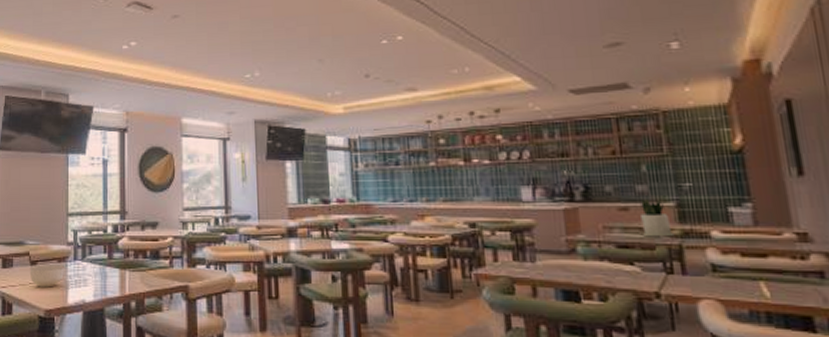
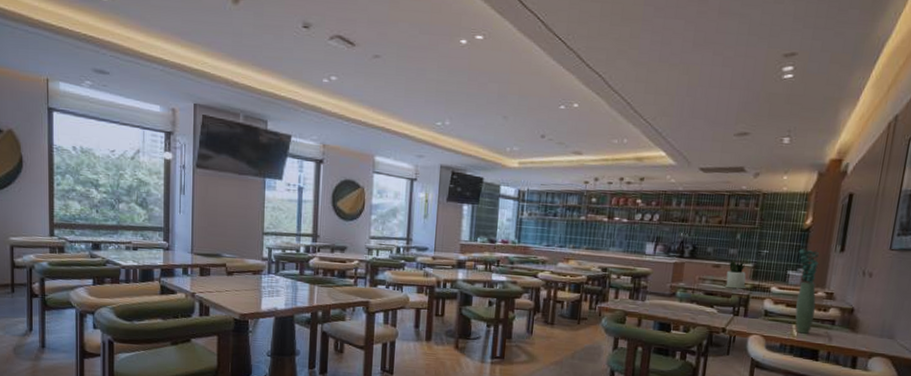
bowl: present [29,265,65,288] -> none [226,275,260,296]
vase: none [735,173,791,294] -> present [795,246,820,334]

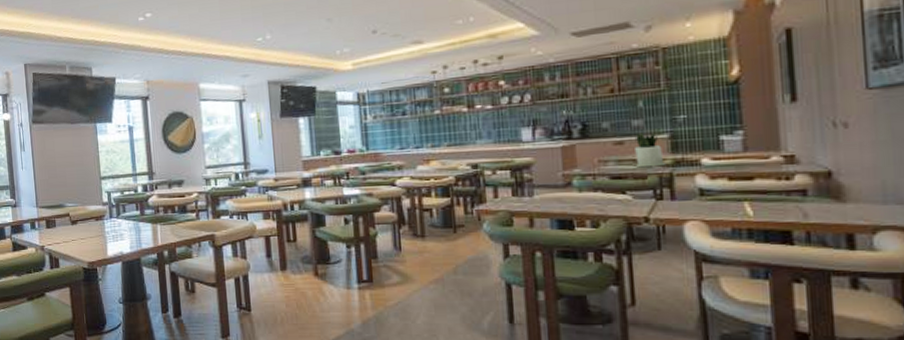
vase: present [795,246,820,334] -> none [729,103,774,212]

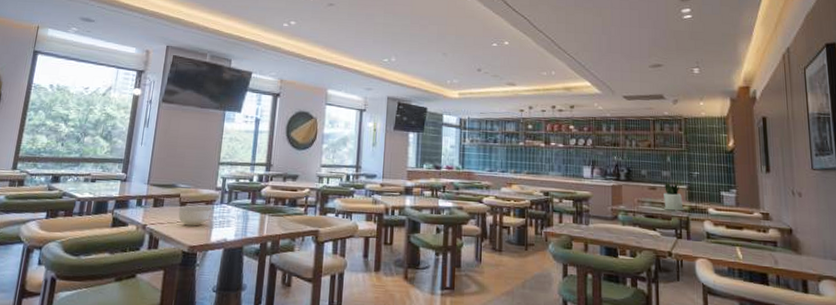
bowl: none [71,223,103,243] -> present [178,206,212,227]

